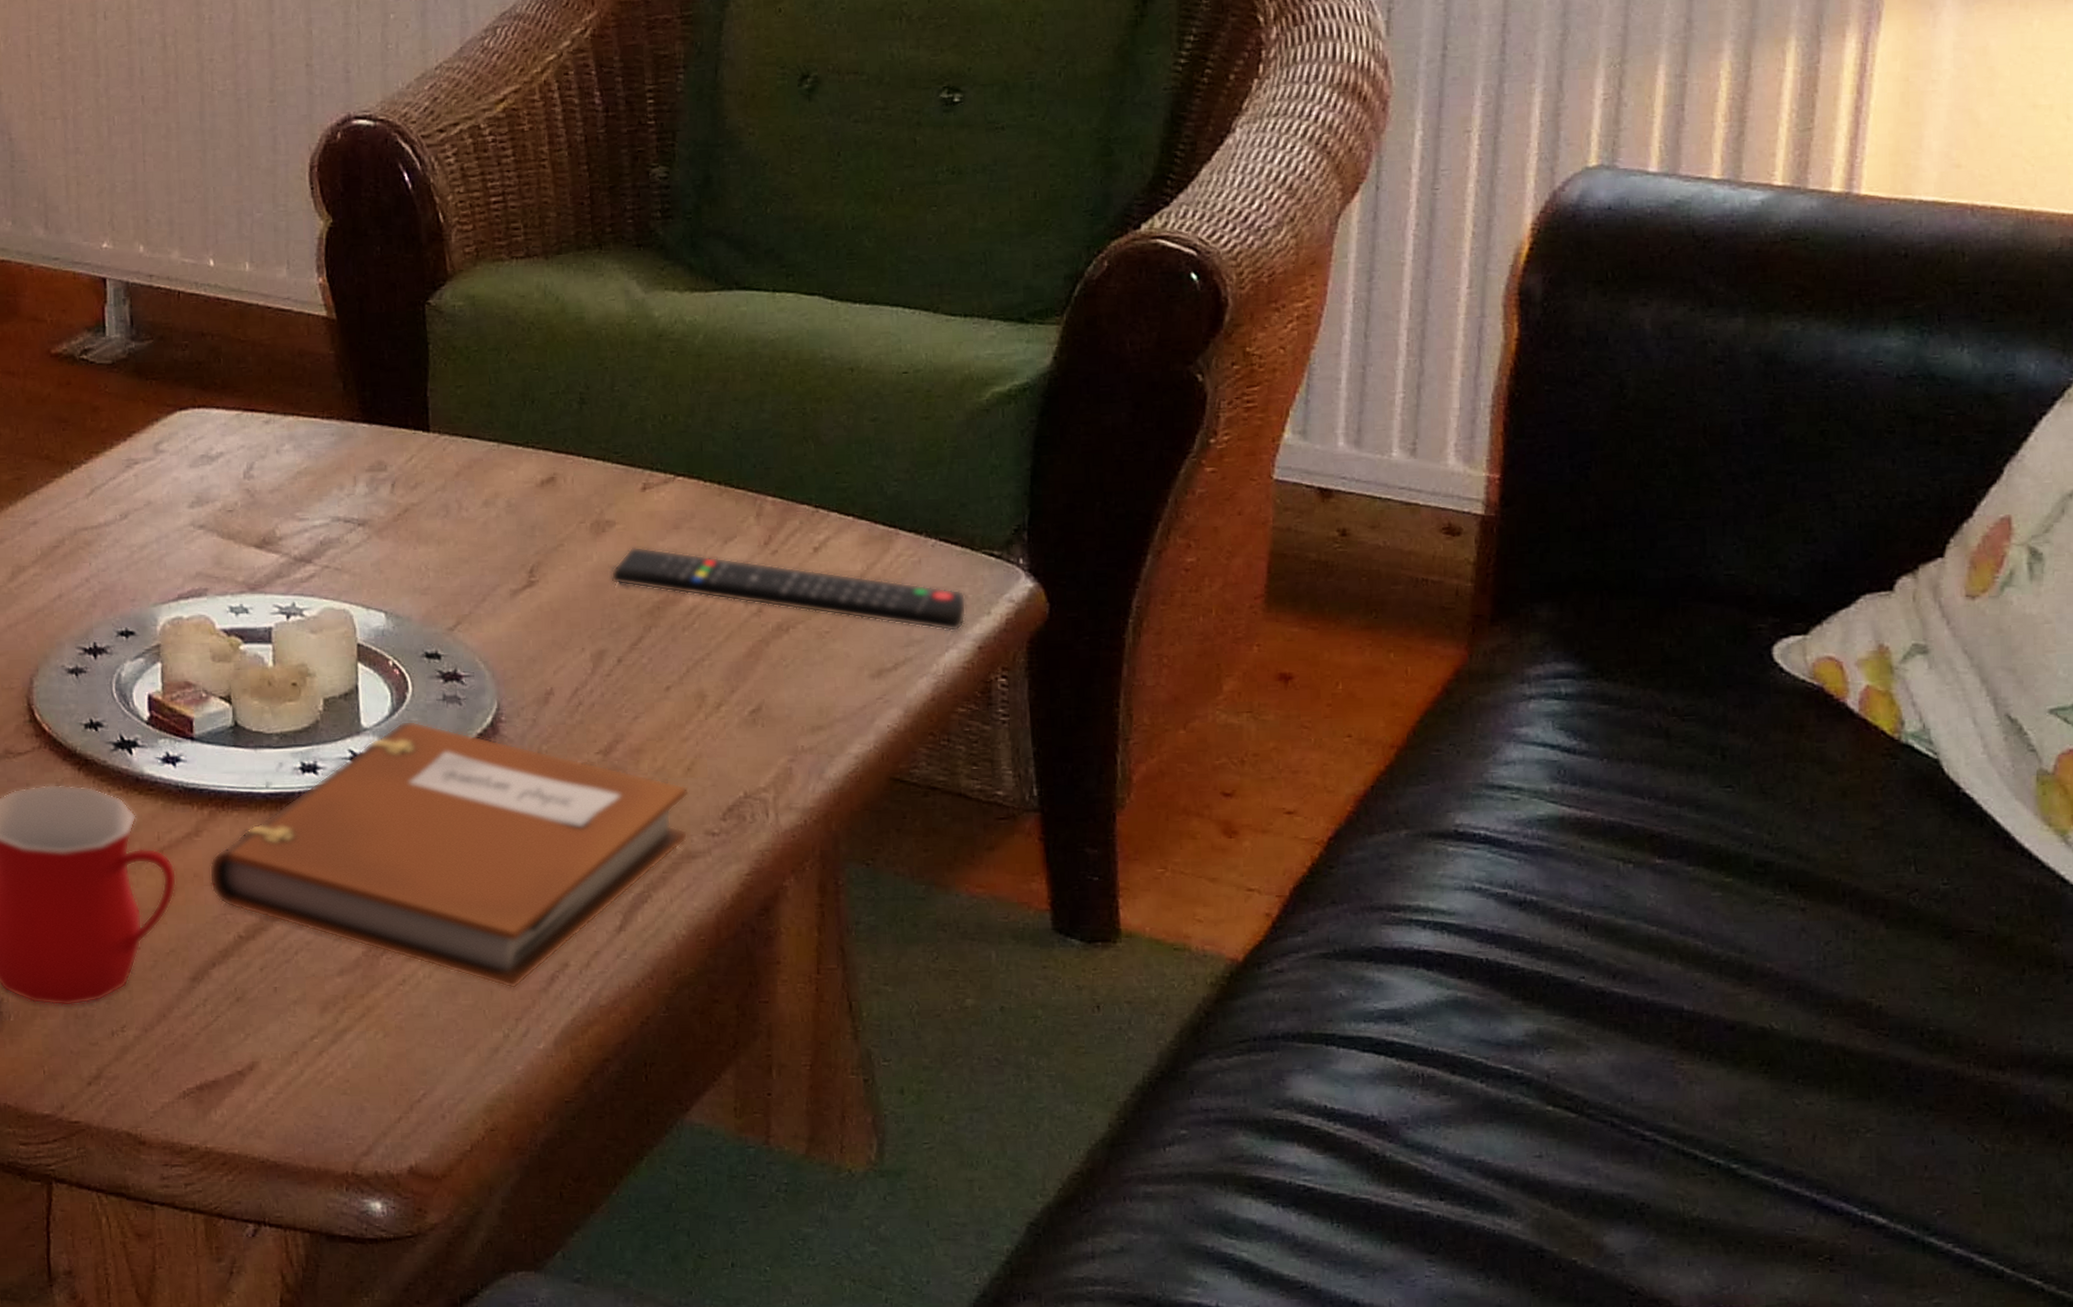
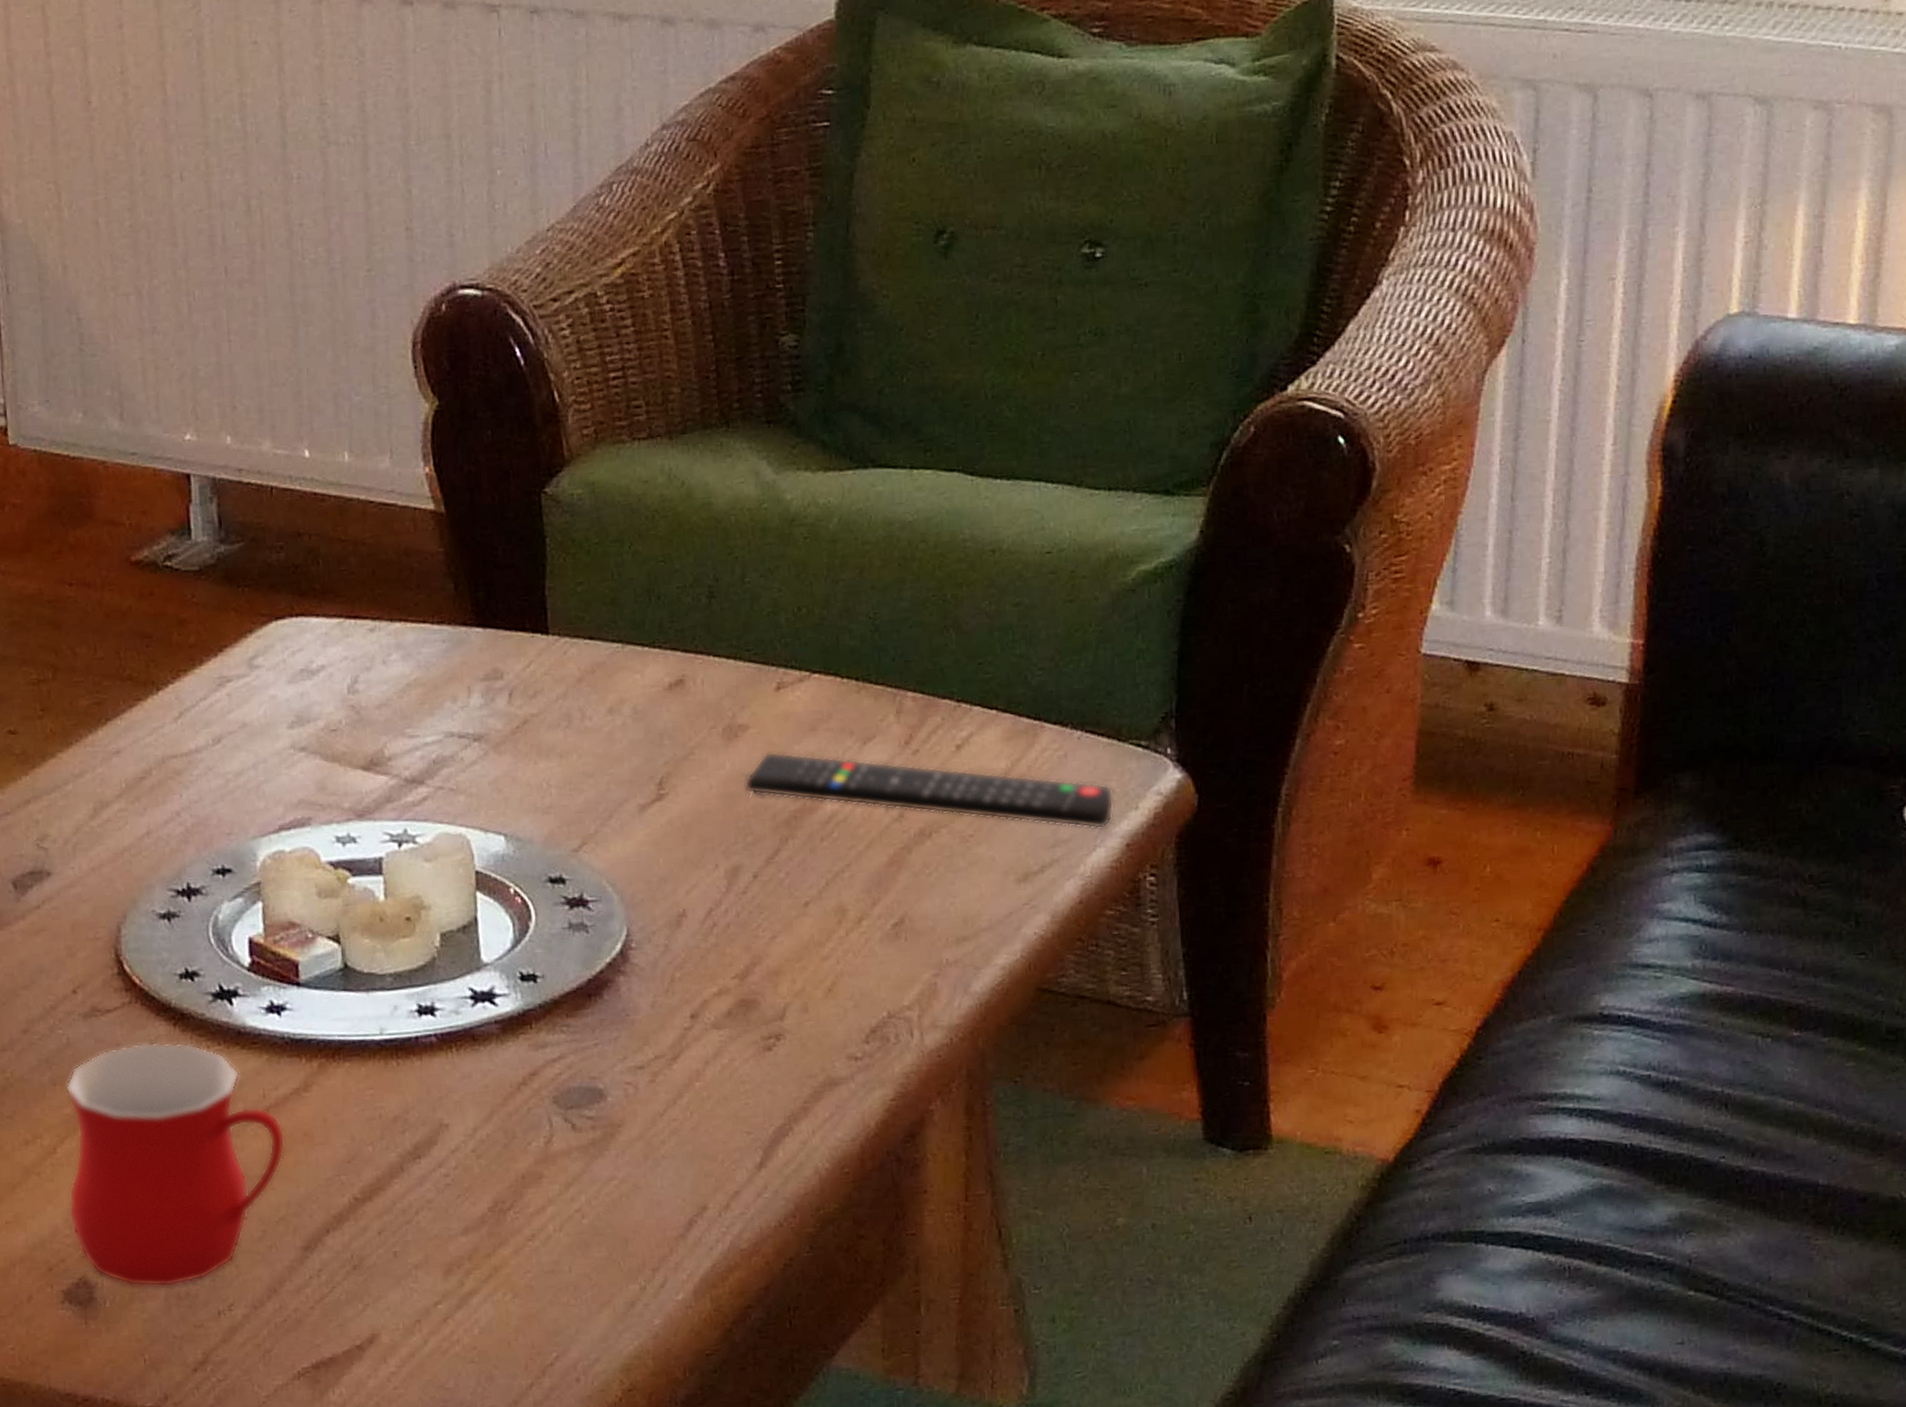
notebook: present [209,720,690,989] -> none [320,952,831,1238]

